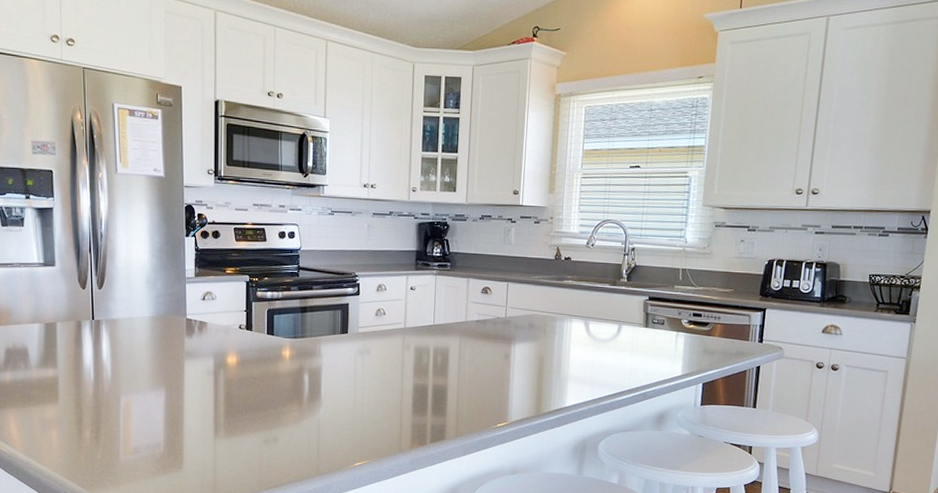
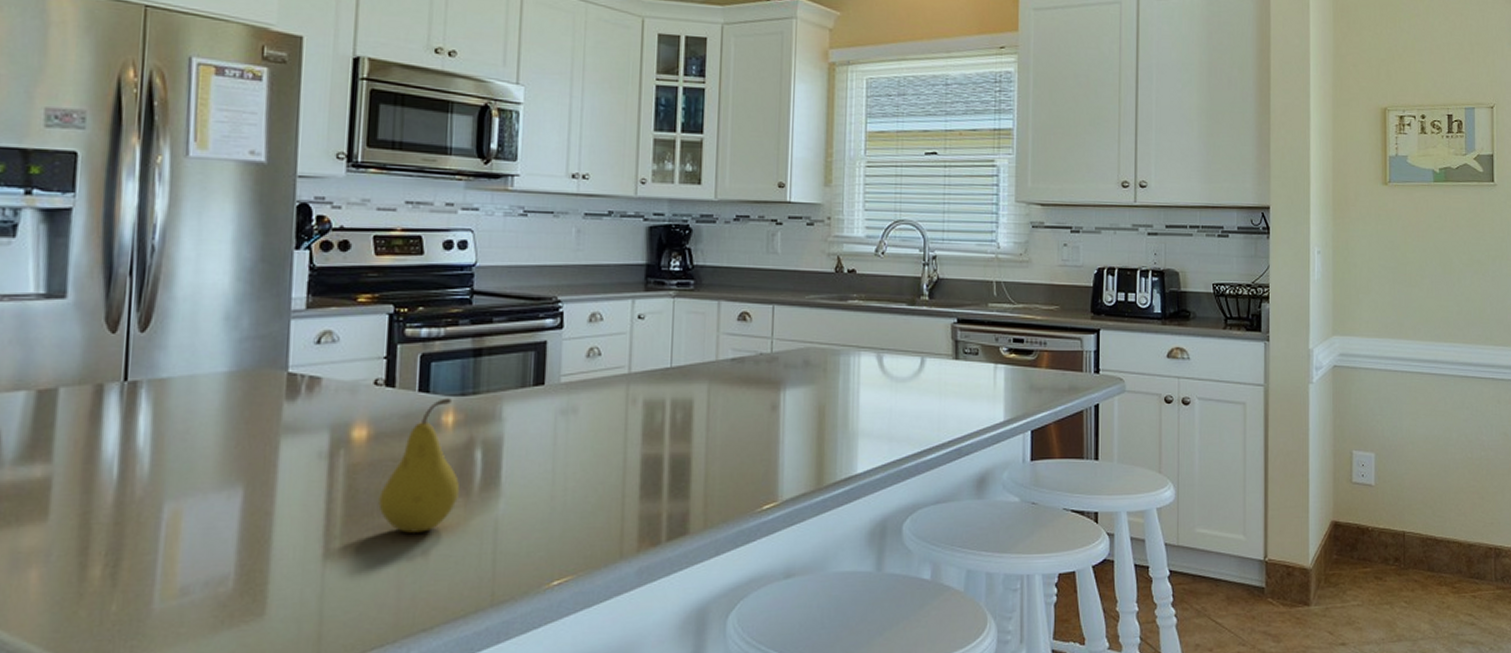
fruit: none [246,339,295,425] -> present [378,398,459,533]

